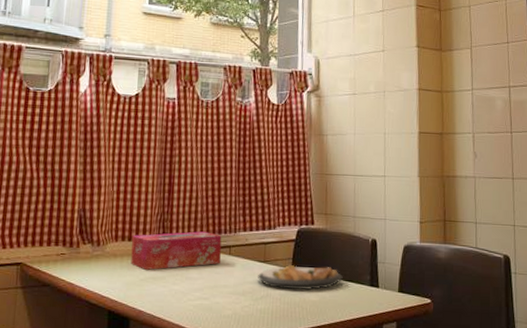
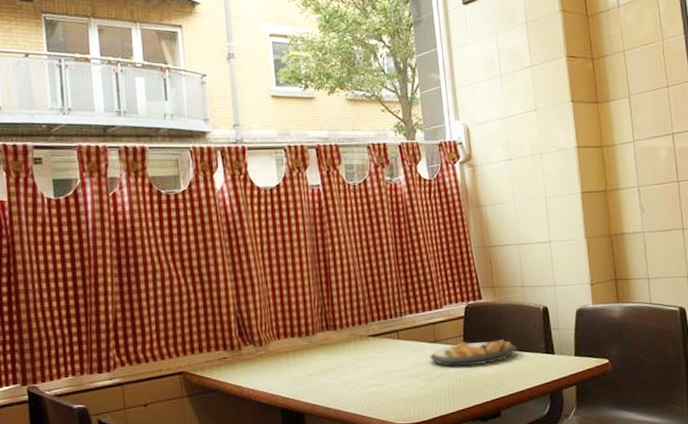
tissue box: present [130,231,222,270] -> none [295,319,391,364]

